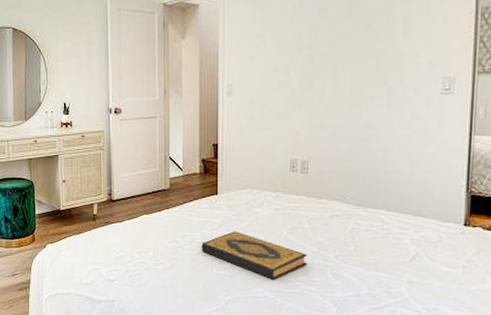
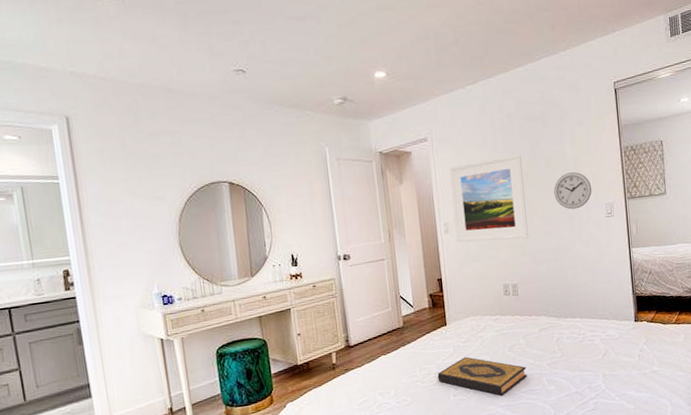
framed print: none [240,11,333,110] -> present [450,154,529,243]
wall clock: none [371,36,426,81] -> present [554,172,592,210]

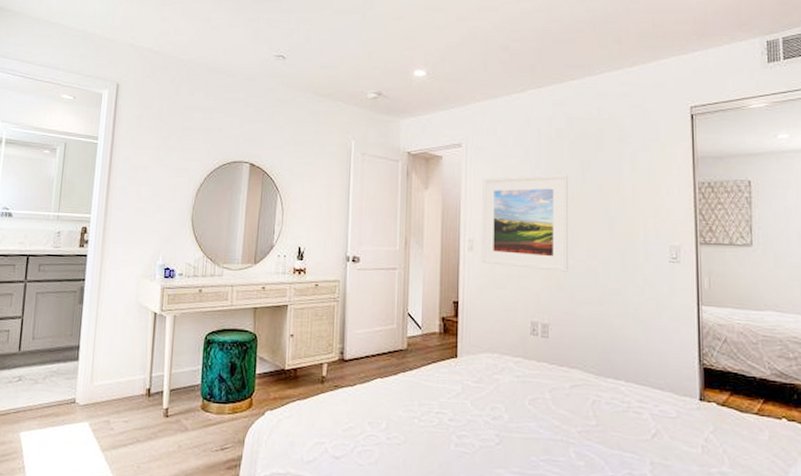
hardback book: present [437,357,527,396] -> none [438,400,550,459]
wall clock: present [554,172,592,210] -> none [605,203,654,247]

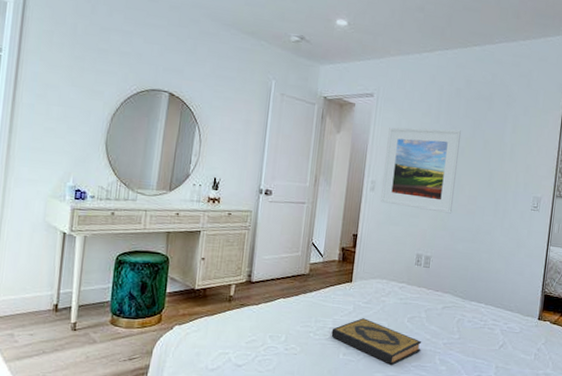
hardback book: none [438,400,550,459] -> present [331,318,422,365]

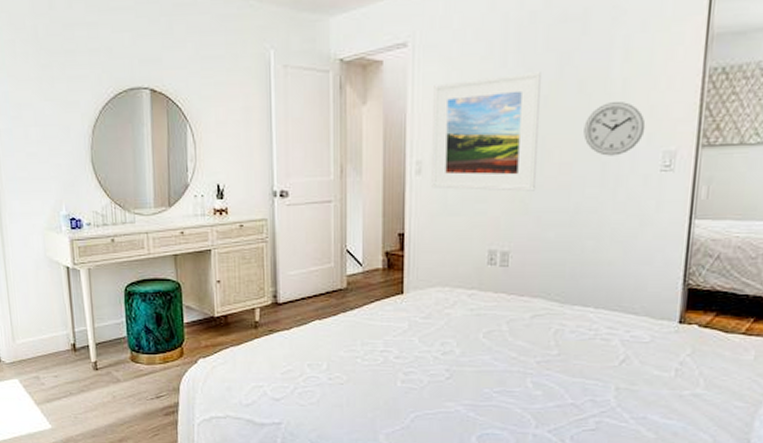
hardback book: present [331,318,422,365] -> none [383,337,506,391]
wall clock: none [485,158,524,196] -> present [583,102,646,156]

